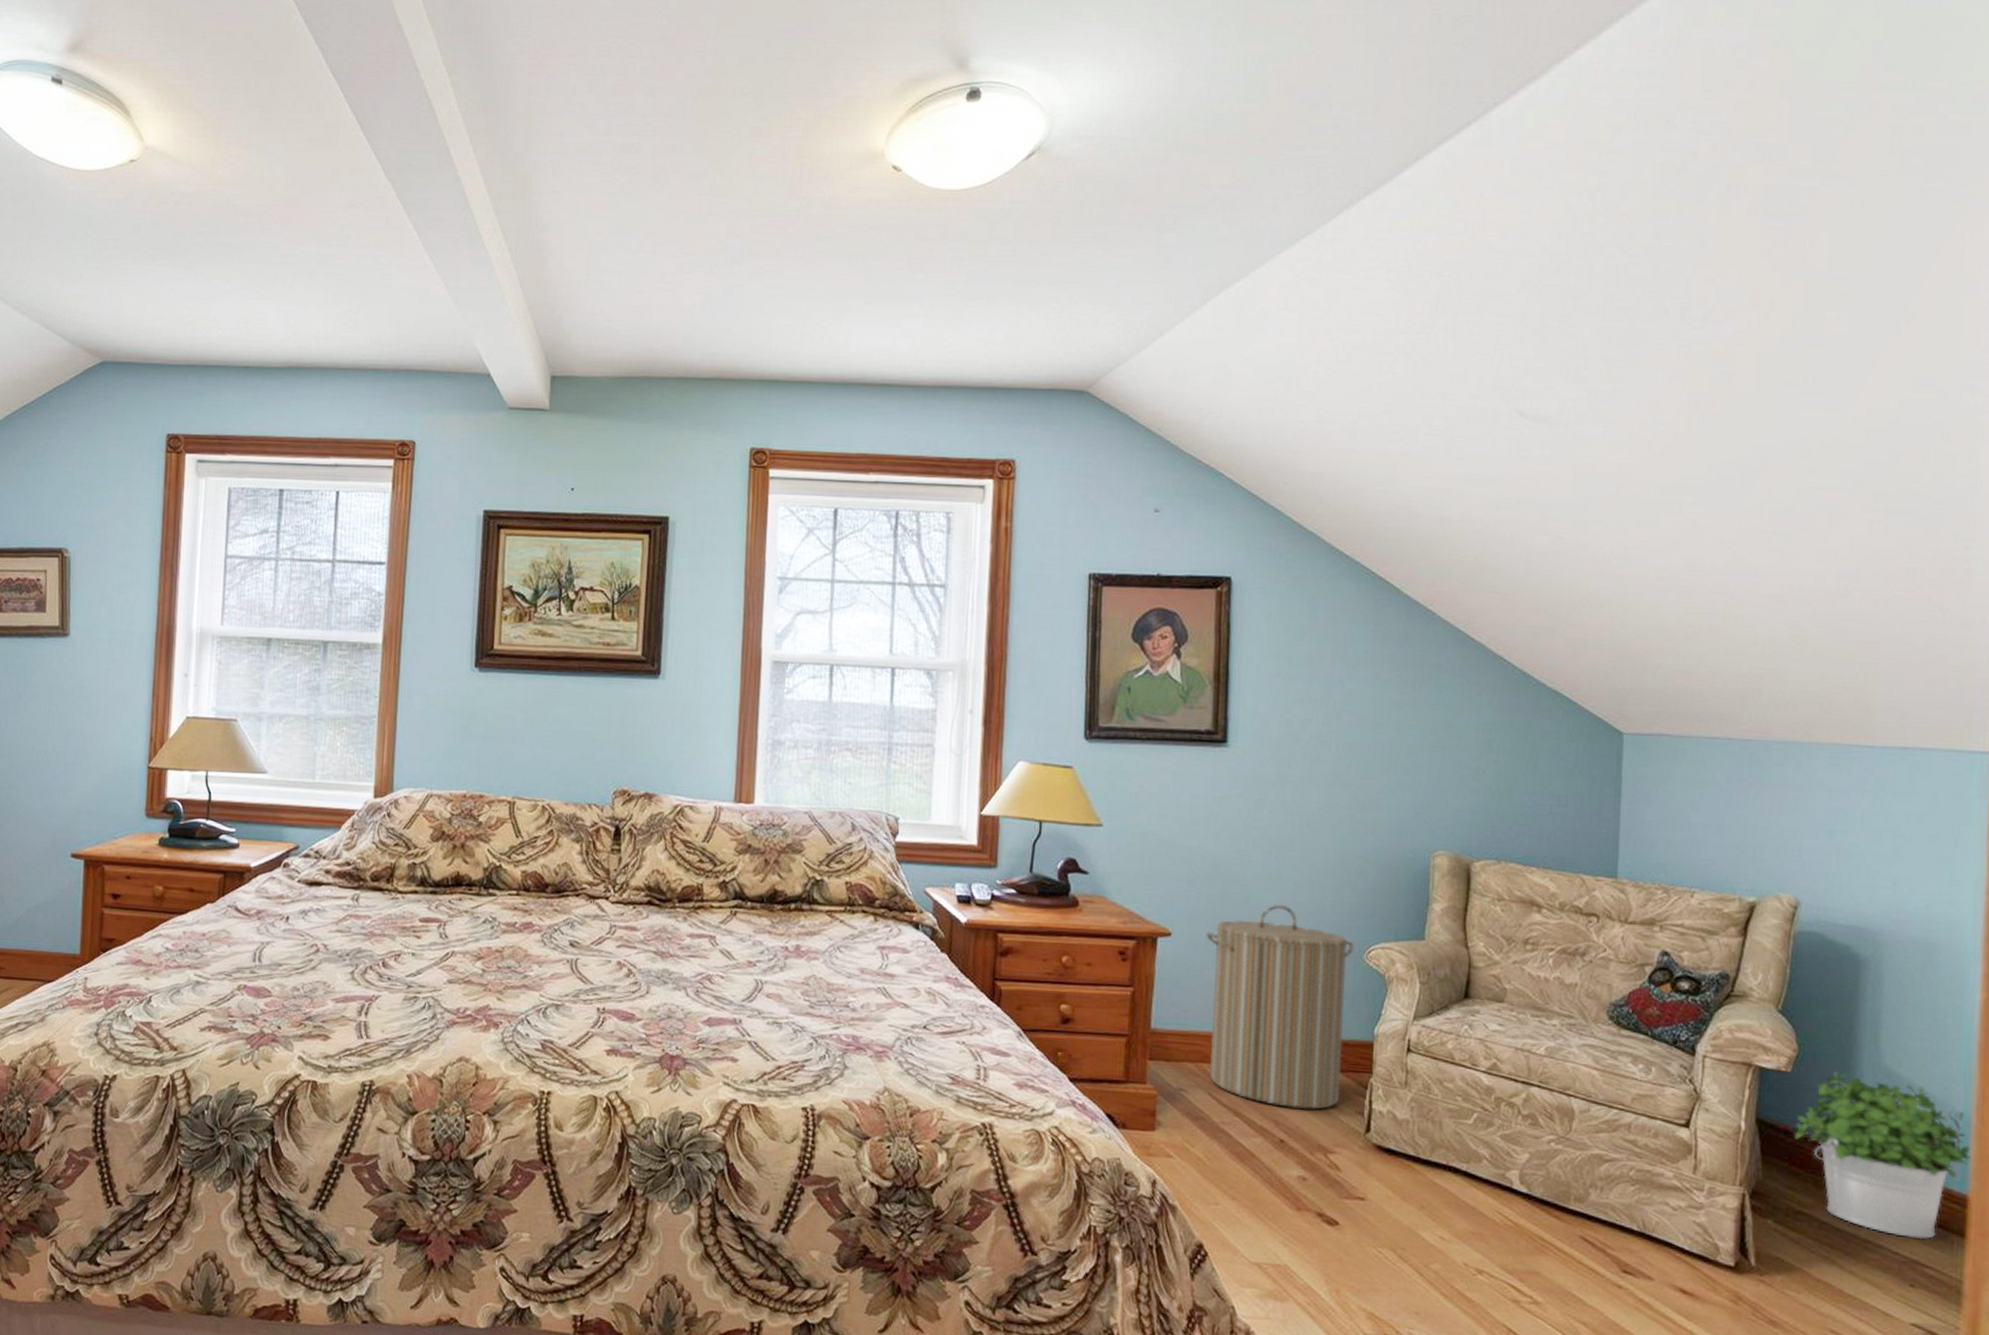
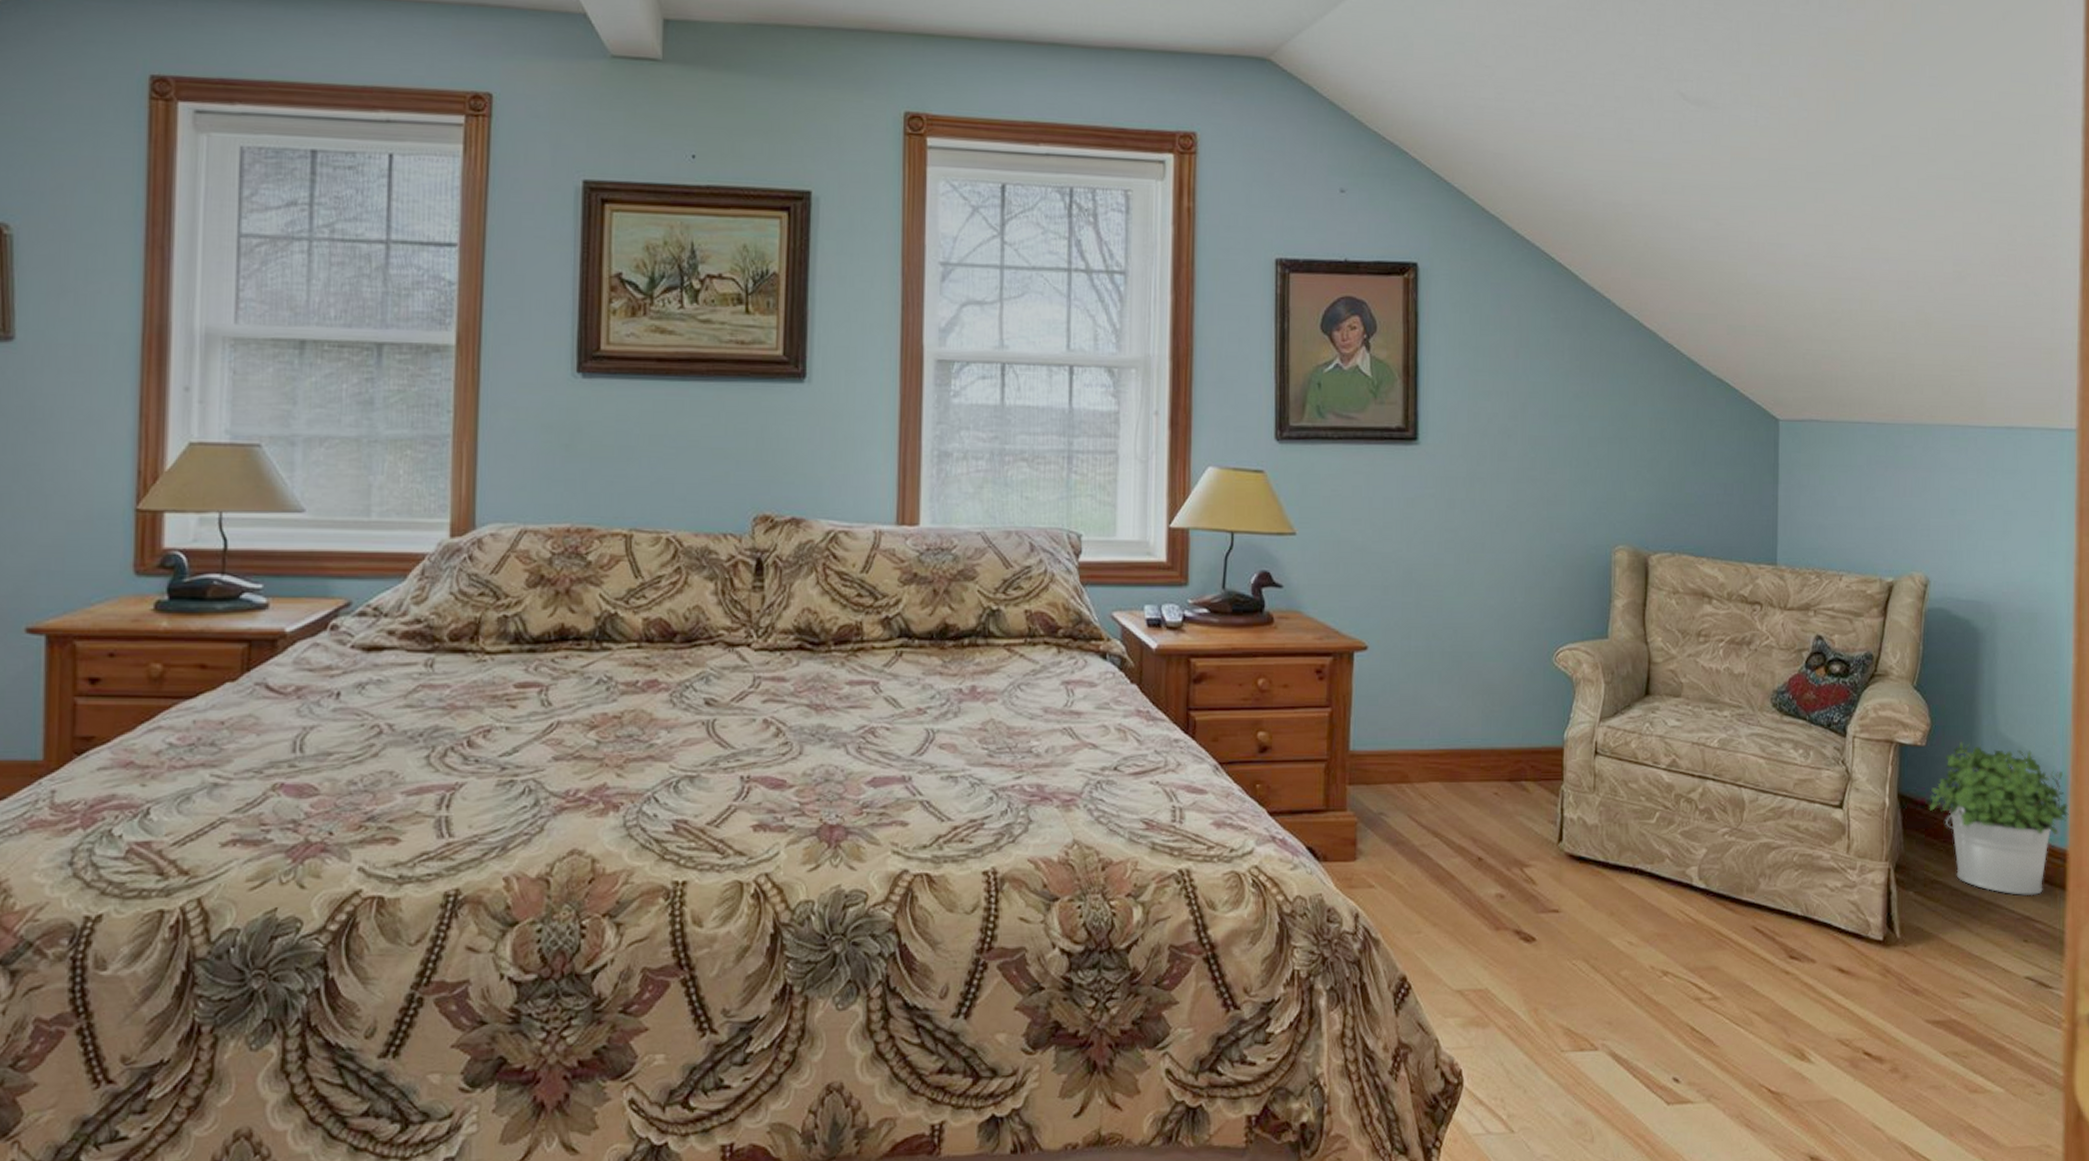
laundry hamper: present [1206,904,1354,1110] -> none [1402,609,1544,823]

